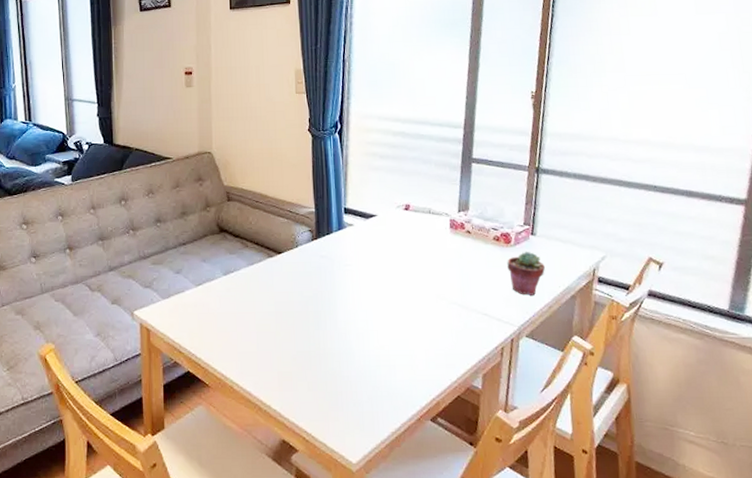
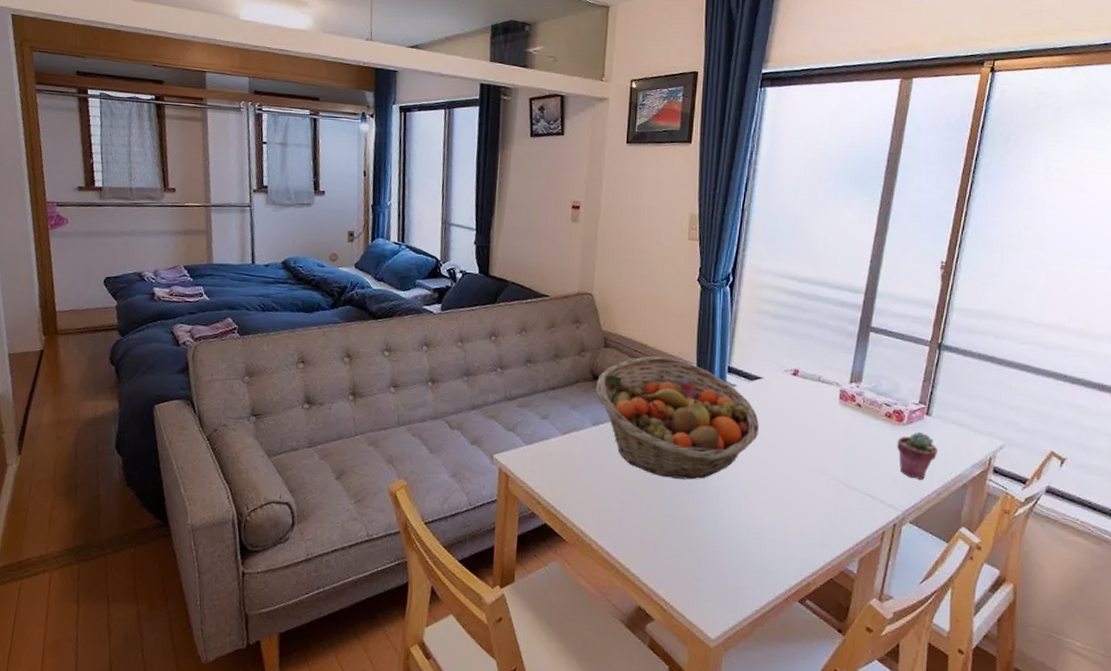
fruit basket: none [223,204,378,317] -> present [595,356,759,480]

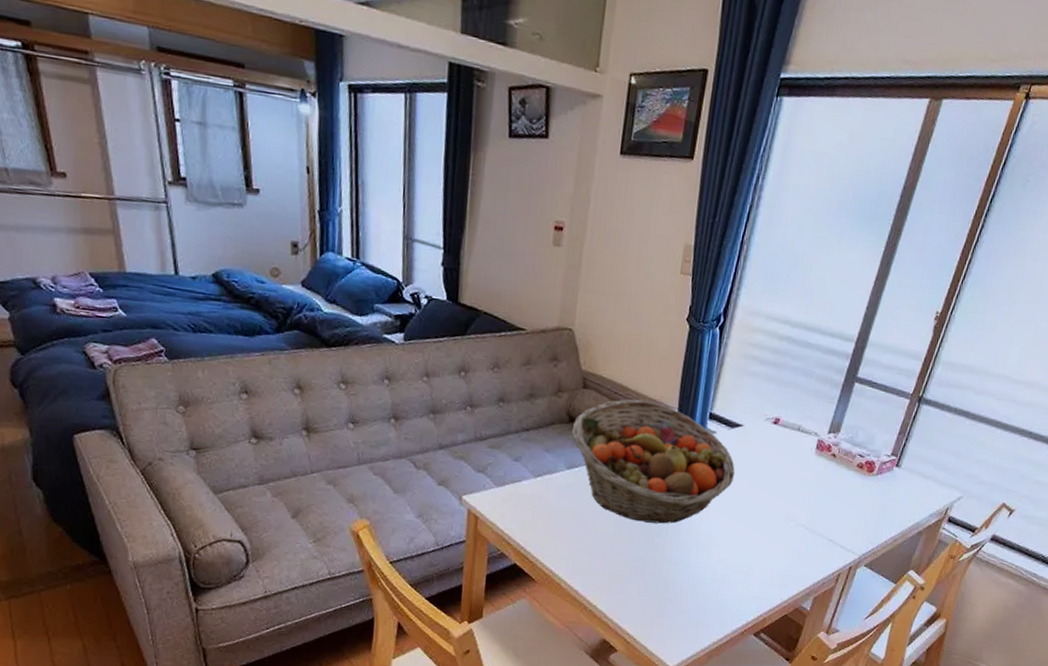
potted succulent: present [897,431,937,480] -> none [863,482,901,527]

